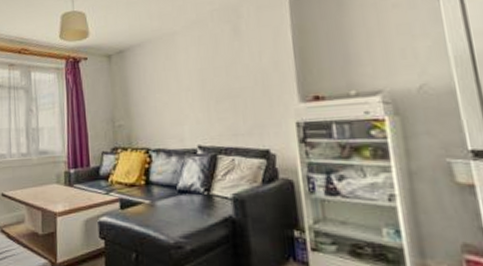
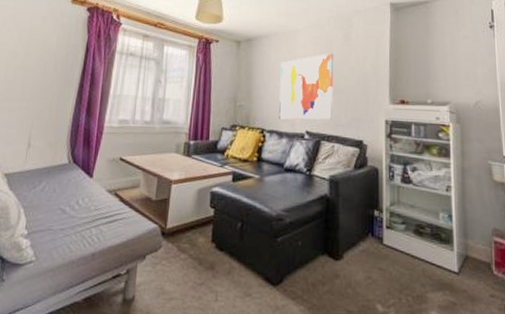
wall art: none [160,52,229,136] -> present [279,53,334,120]

